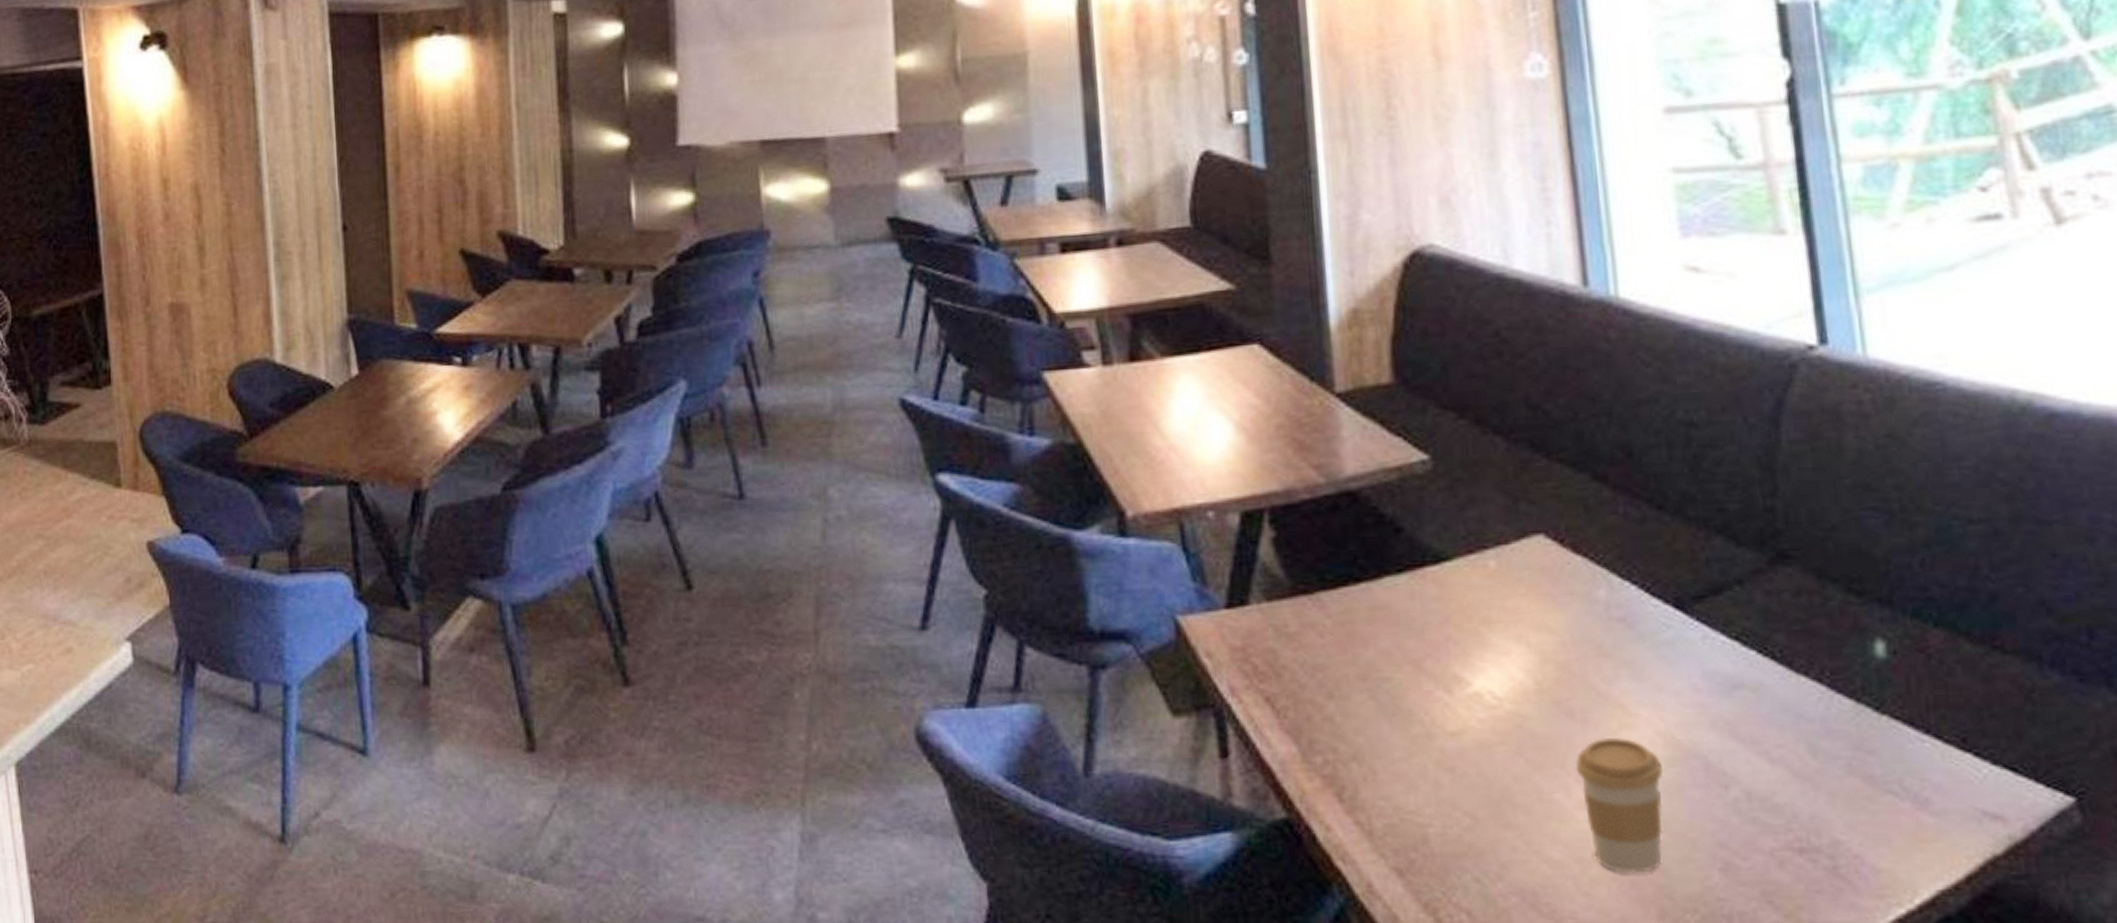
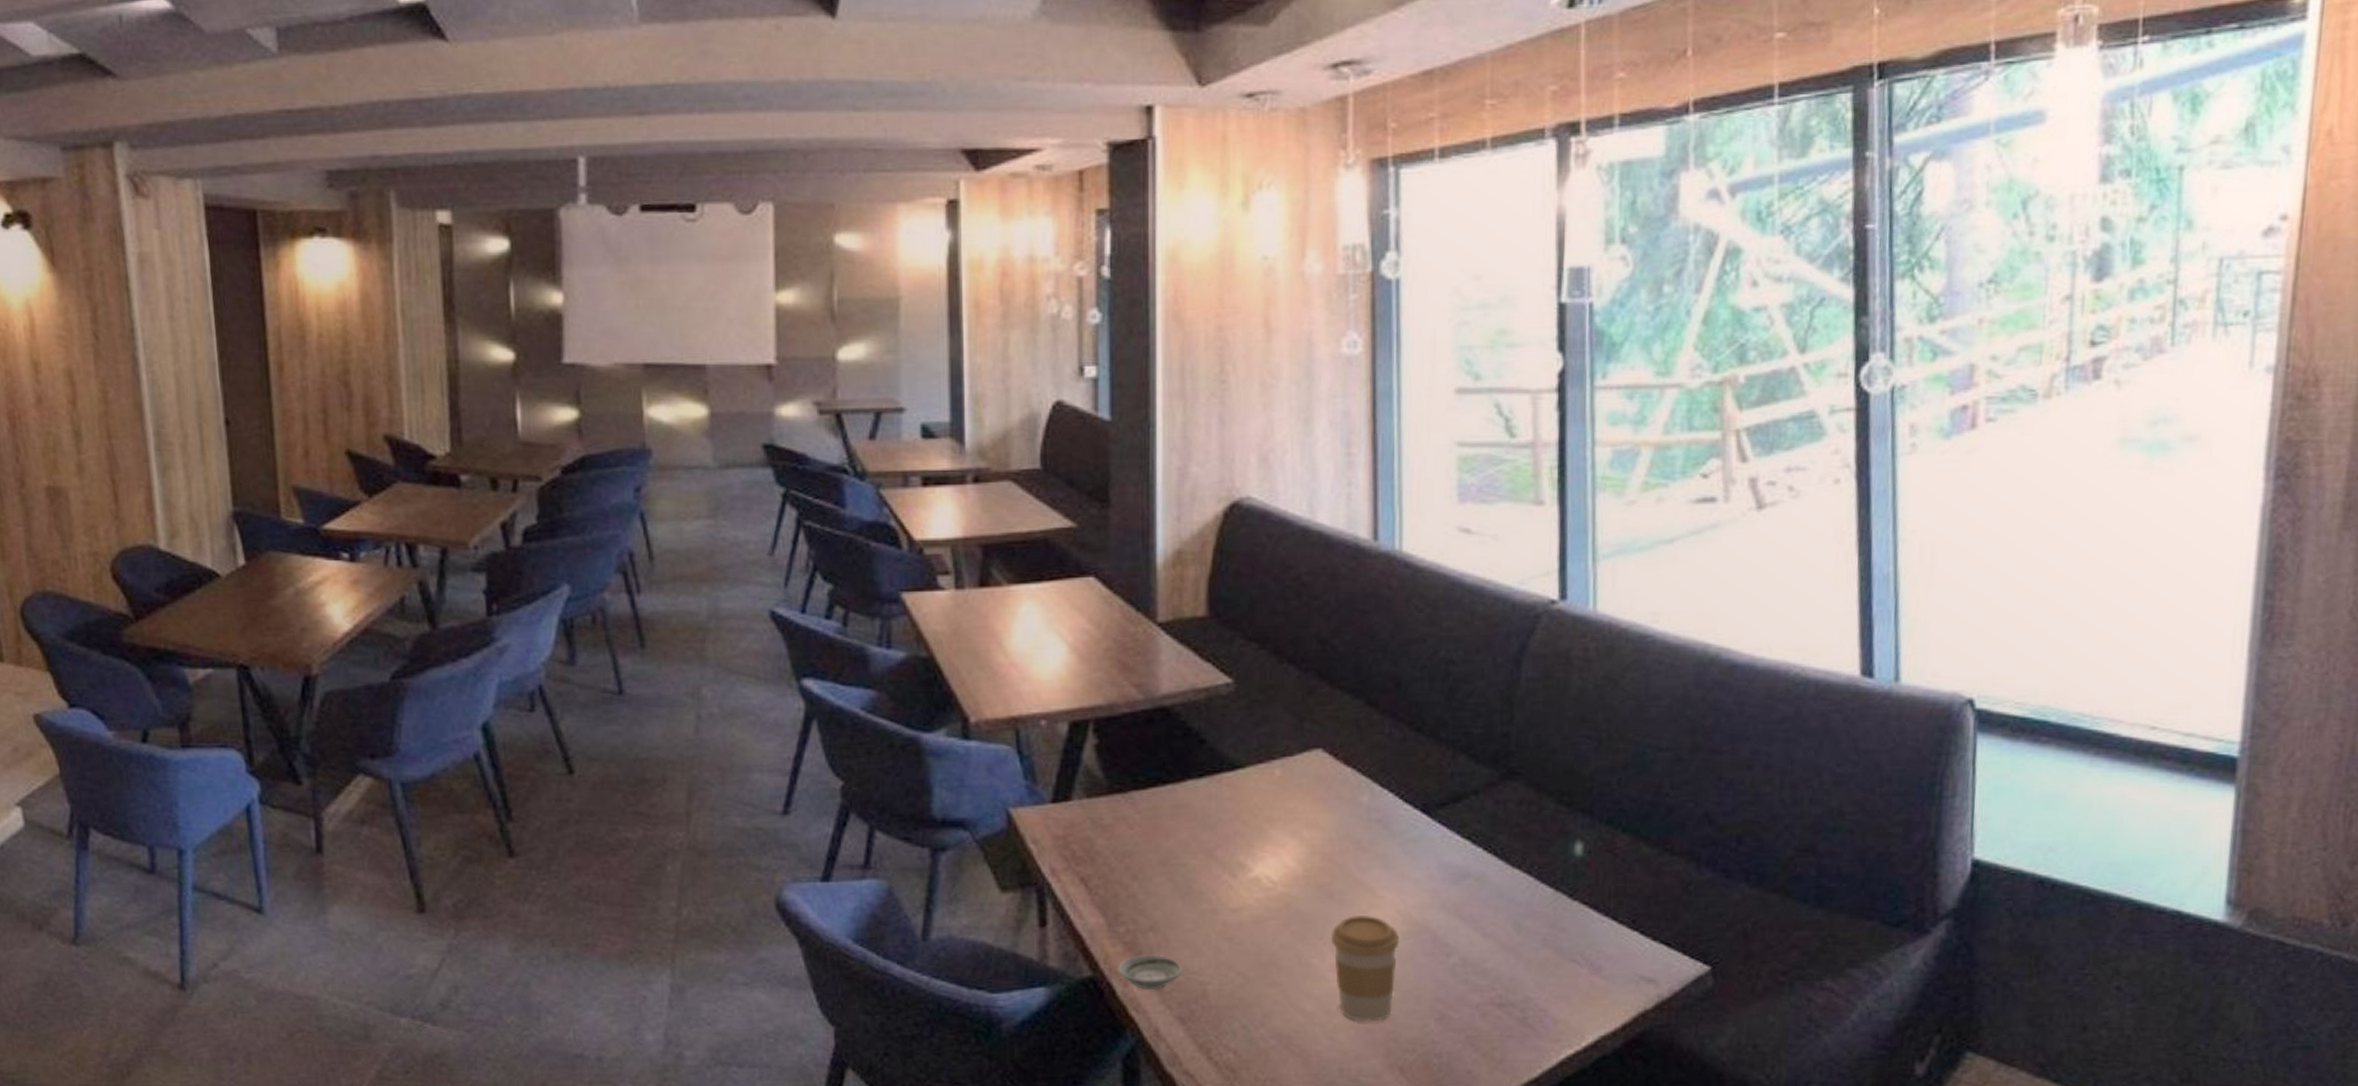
saucer: none [1317,791,1397,835] -> present [1118,955,1184,991]

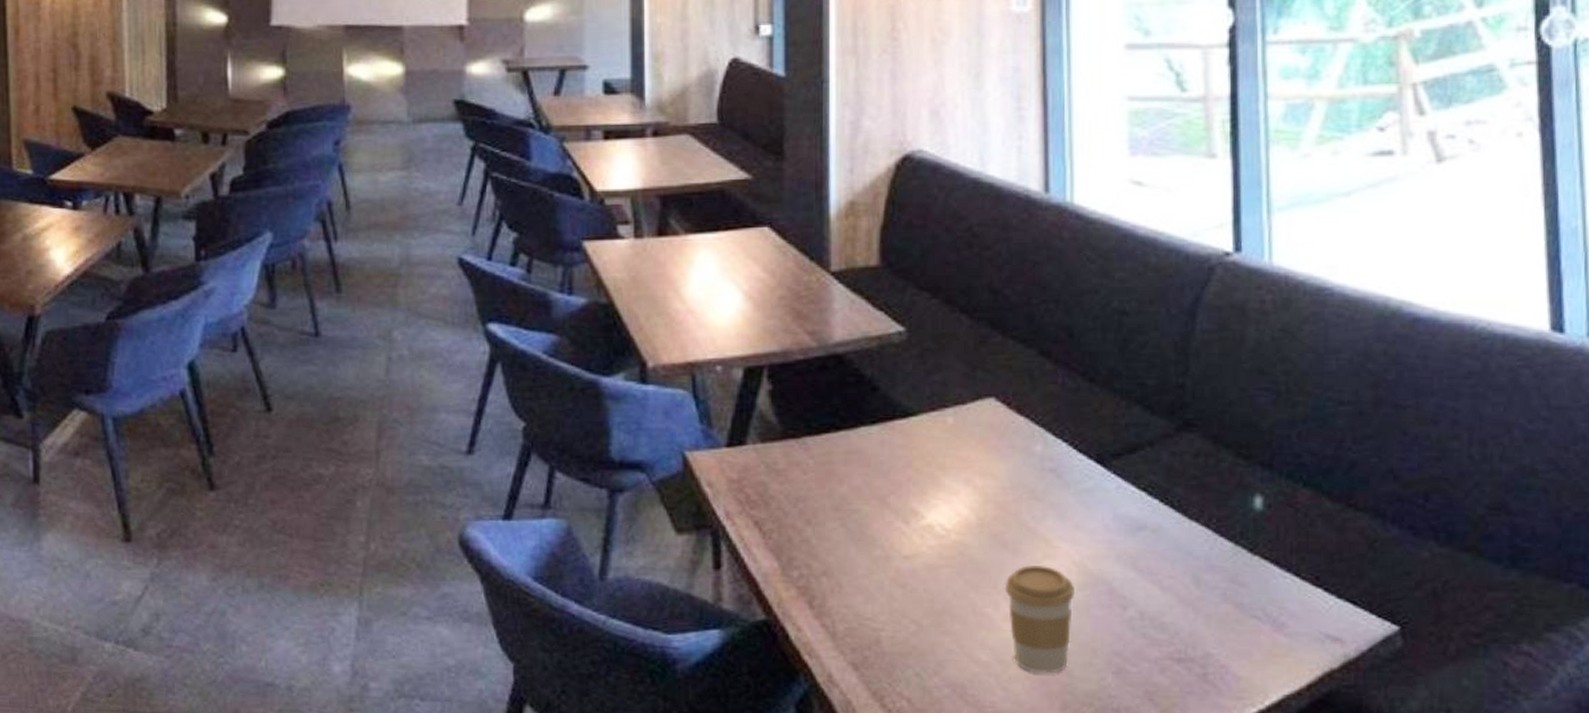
saucer: present [1118,955,1184,991] -> none [791,600,857,636]

